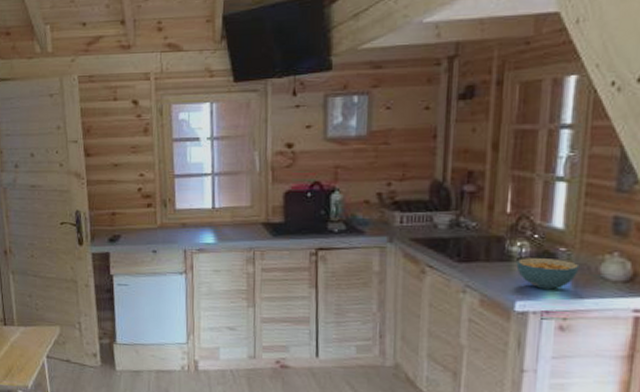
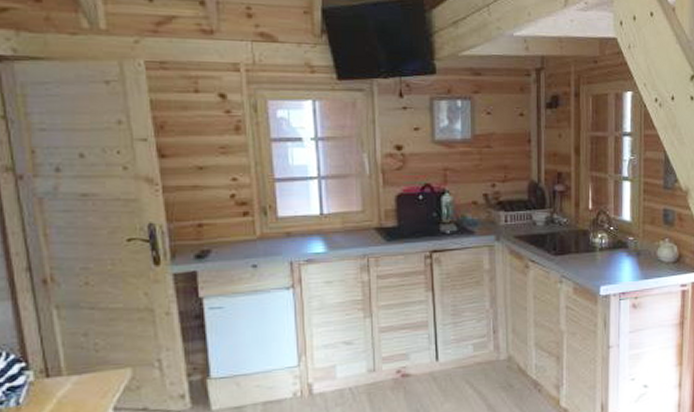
cereal bowl: present [516,258,580,290] -> none [599,247,643,274]

